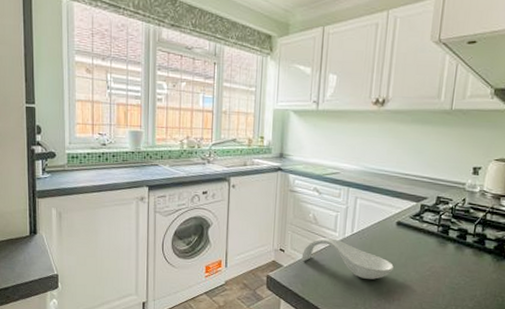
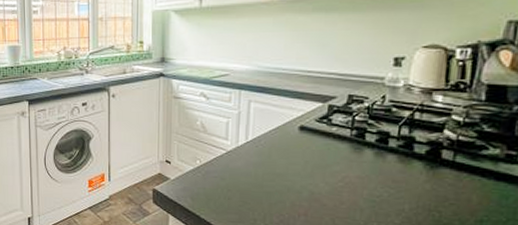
spoon rest: present [301,237,394,279] -> none [190,147,298,192]

